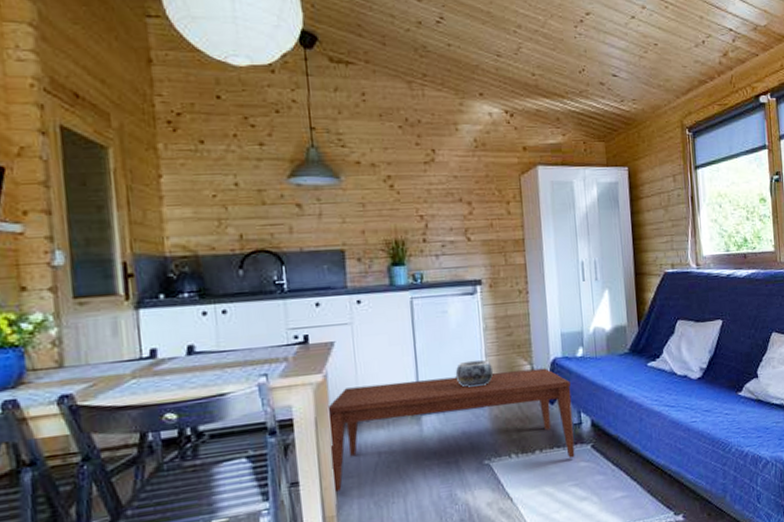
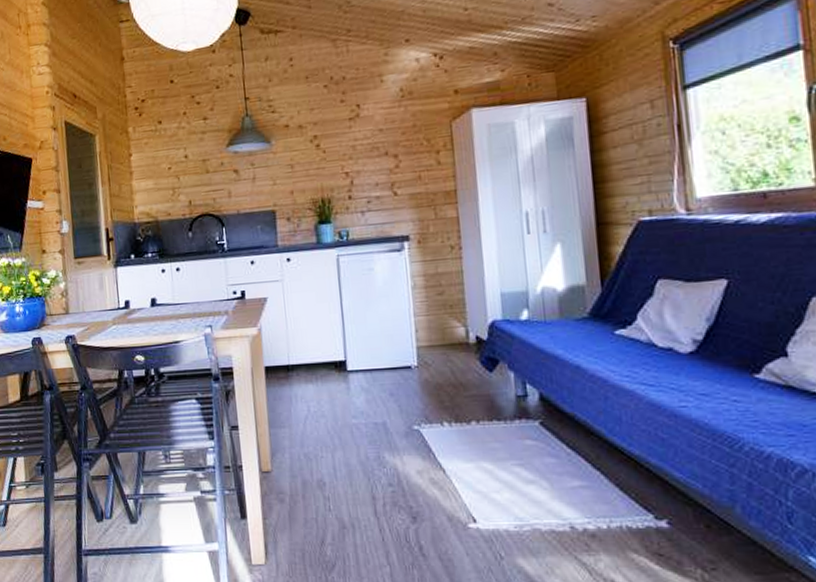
coffee table: present [326,368,575,492] -> none [260,331,519,439]
decorative bowl: present [455,359,494,388] -> none [382,319,423,348]

